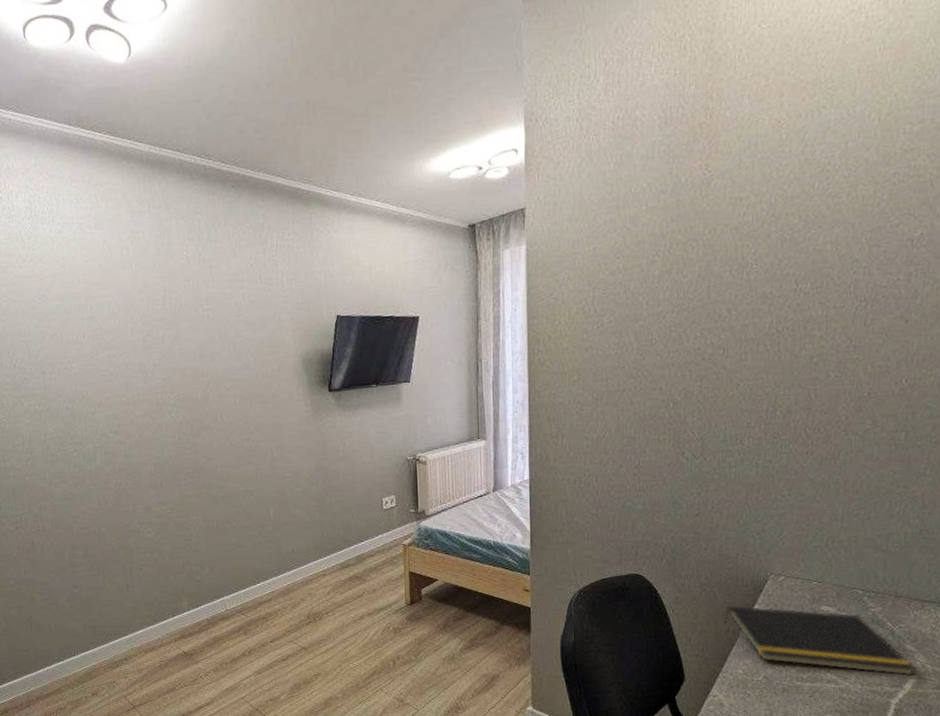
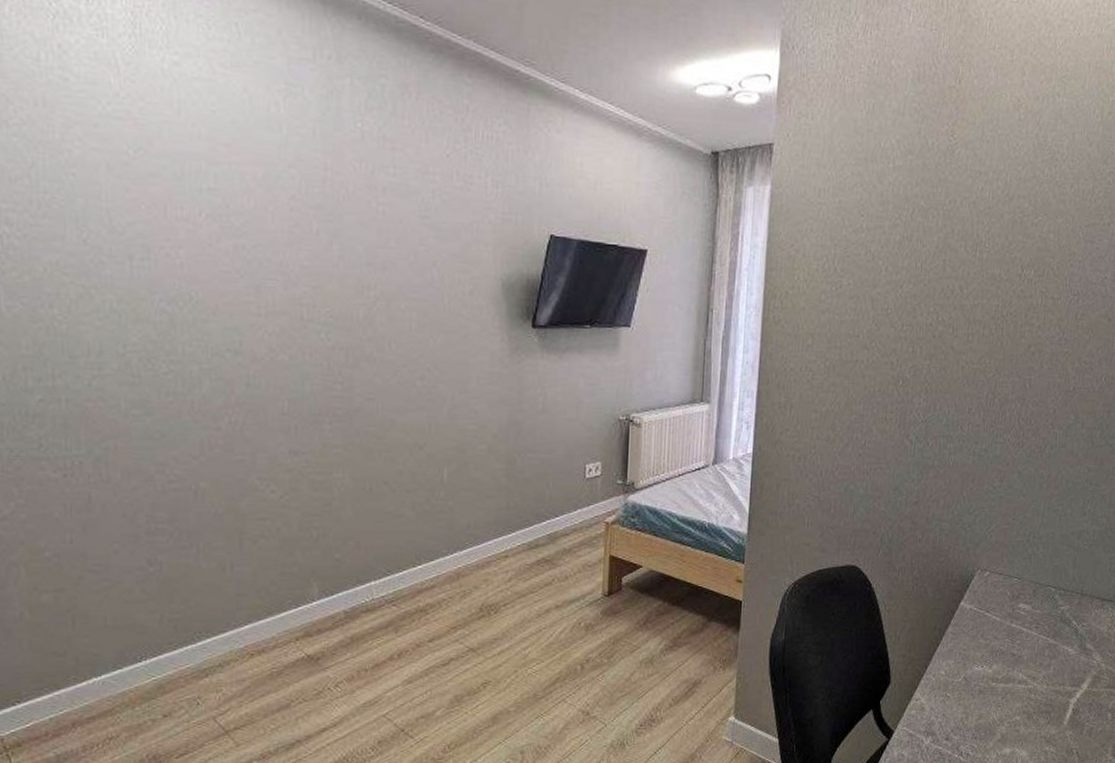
notepad: present [724,605,916,676] -> none [932,601,1093,675]

